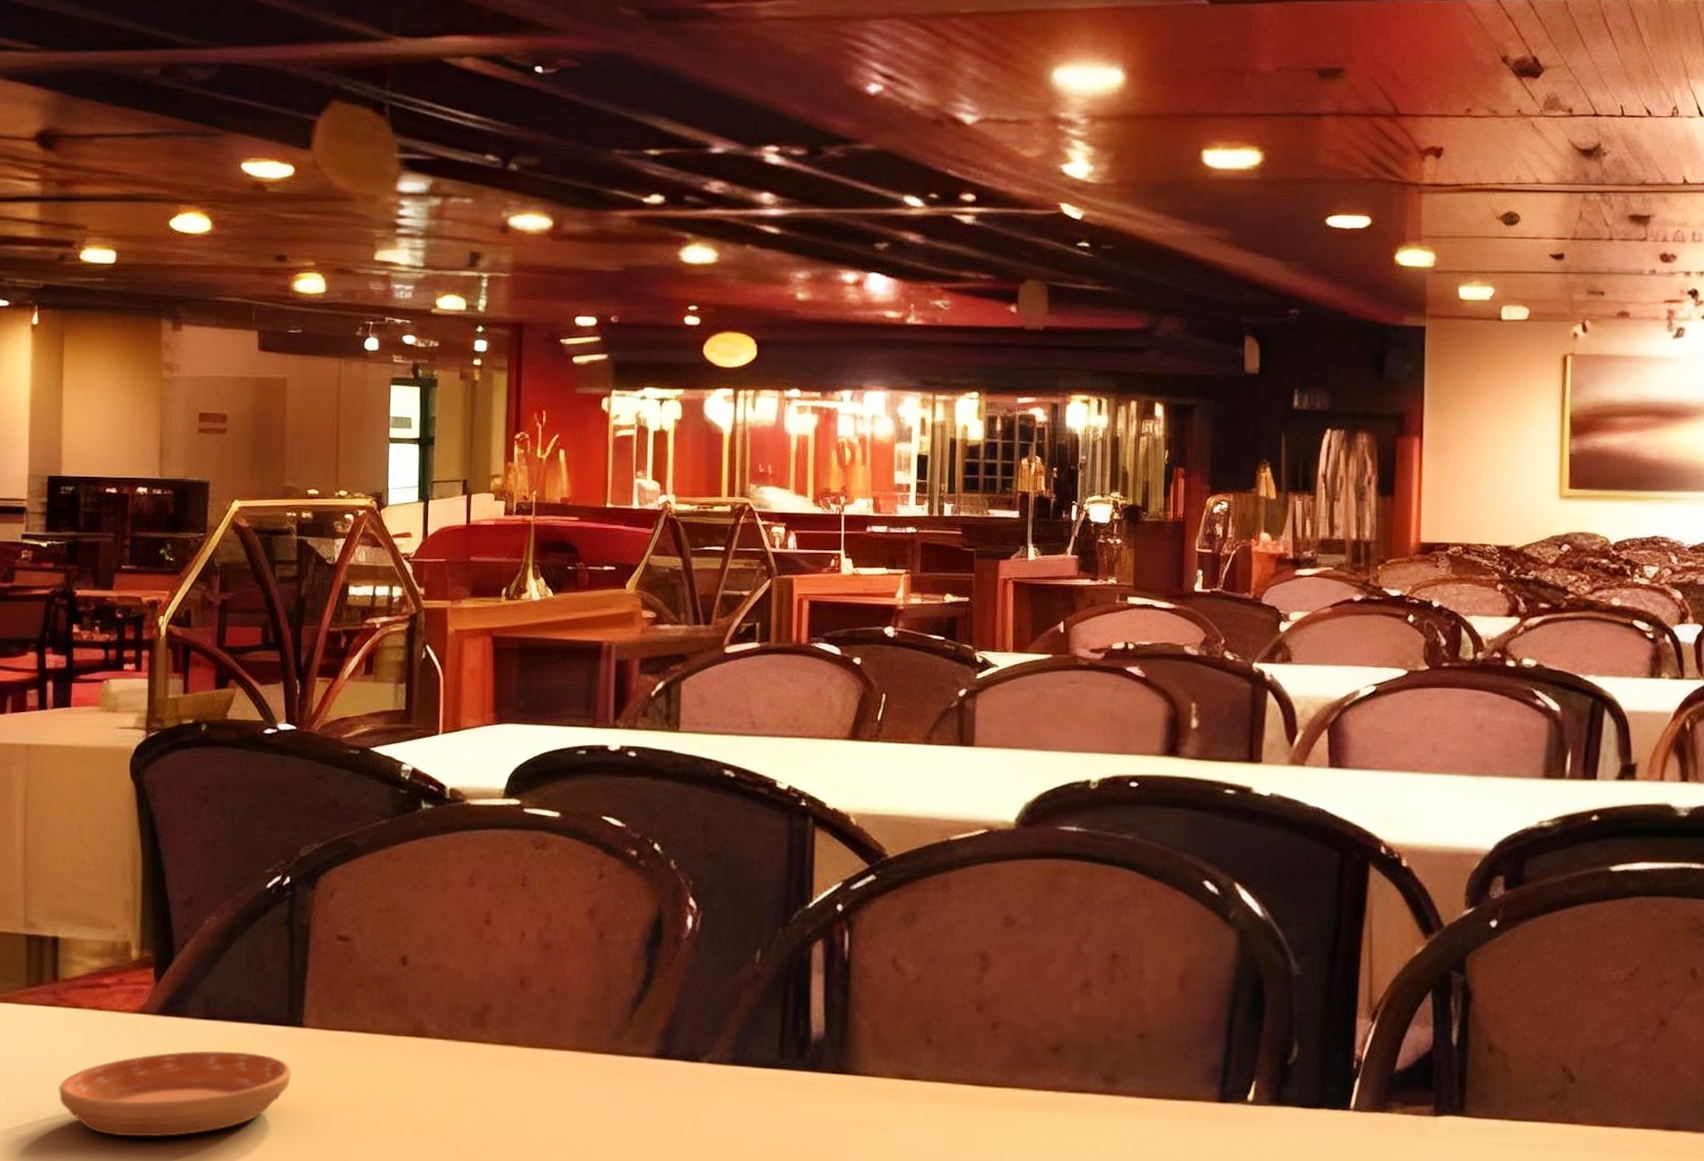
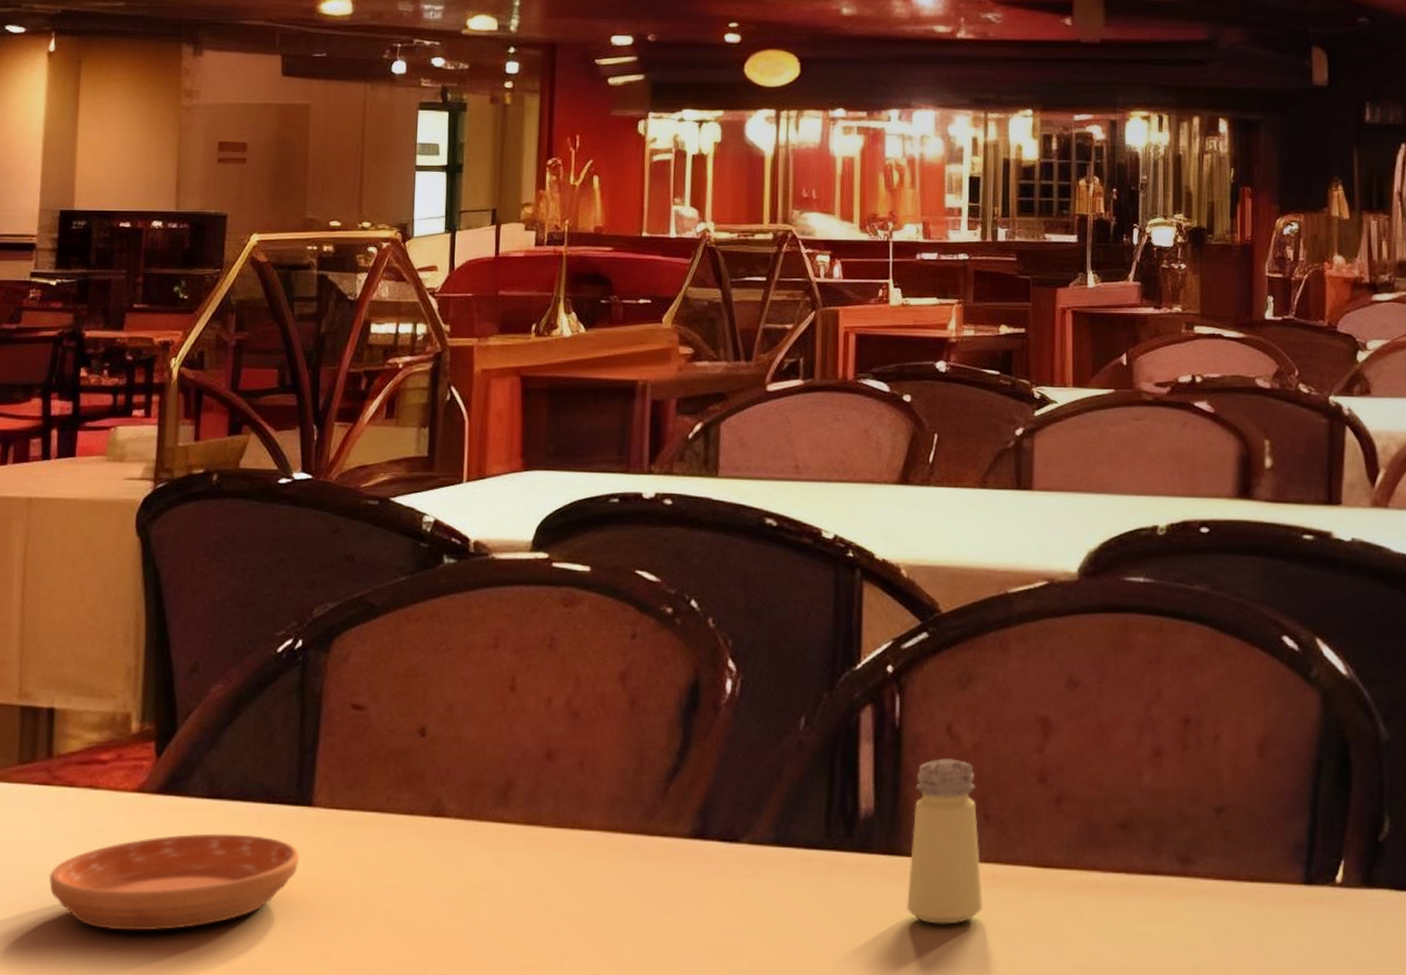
saltshaker: none [854,988,924,1136] -> present [907,758,983,925]

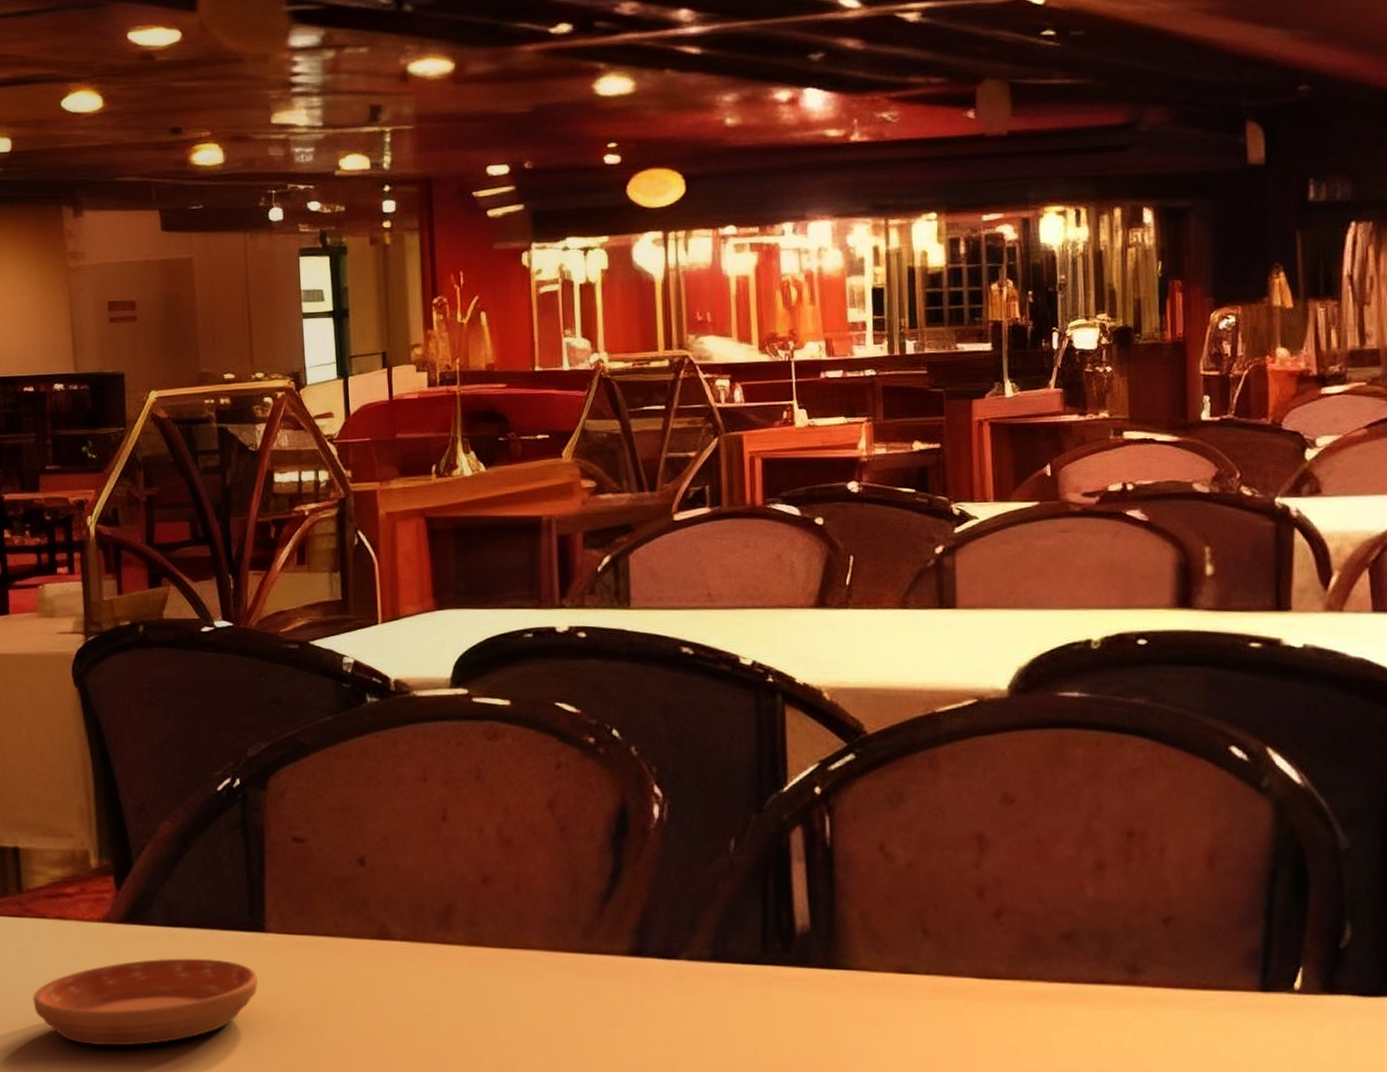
saltshaker: present [907,758,983,925] -> none [848,876,926,1033]

